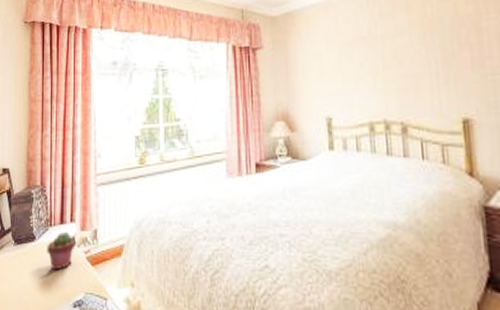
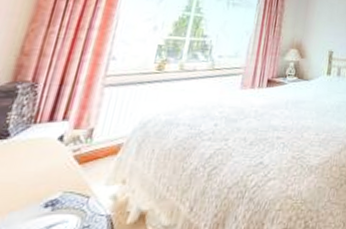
potted succulent: present [46,231,76,271] -> none [20,129,65,170]

